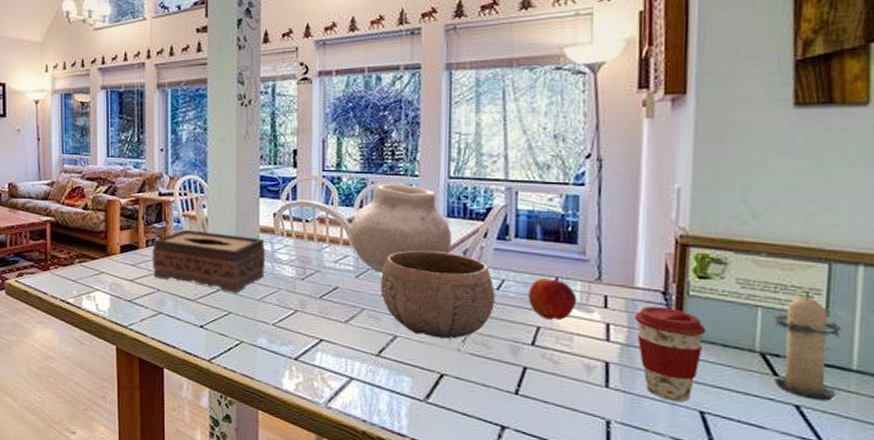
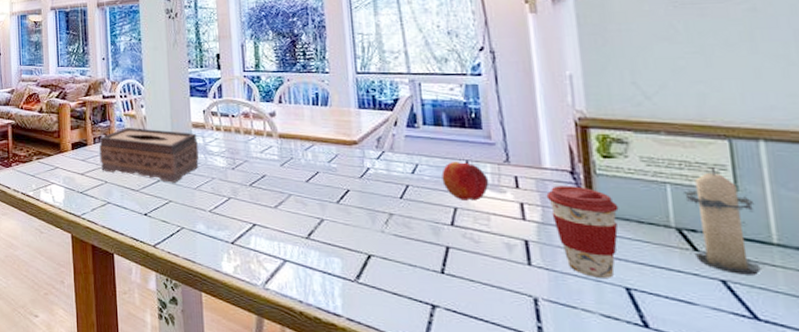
vase: present [349,184,451,273] -> none [271,81,365,161]
bowl: present [380,251,495,339] -> none [303,140,412,221]

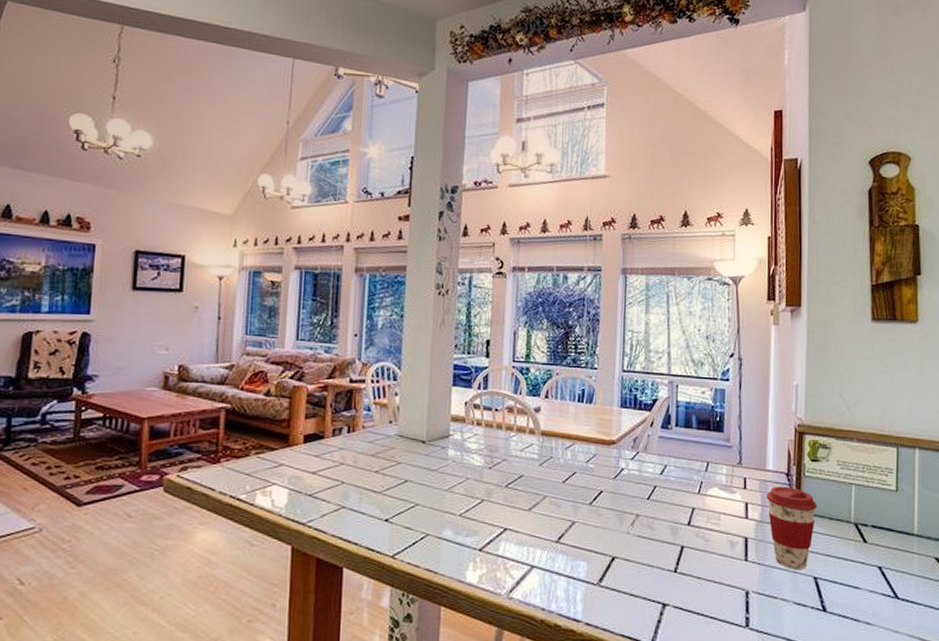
tissue box: present [99,128,199,183] -> none [338,419,455,483]
peach: present [441,160,489,201] -> none [685,462,724,501]
candle: present [682,166,765,275] -> none [862,469,907,562]

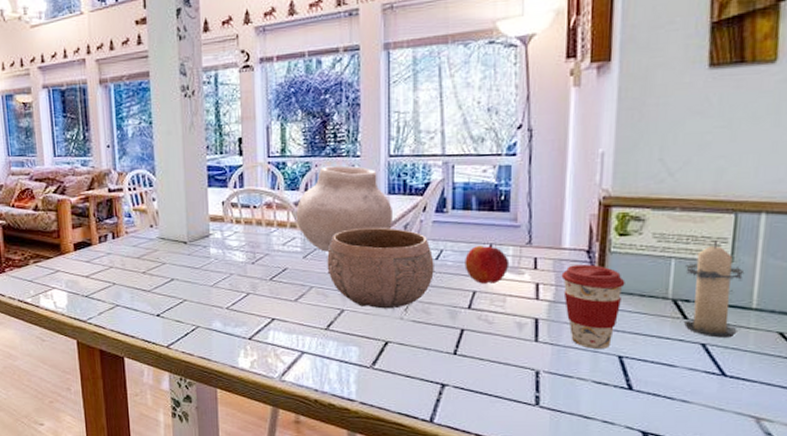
vase: none [535,375,624,461] -> present [296,165,392,252]
bowl: none [561,439,659,523] -> present [327,228,434,309]
peach: none [685,462,724,501] -> present [465,245,510,284]
candle: none [862,469,907,562] -> present [683,239,745,338]

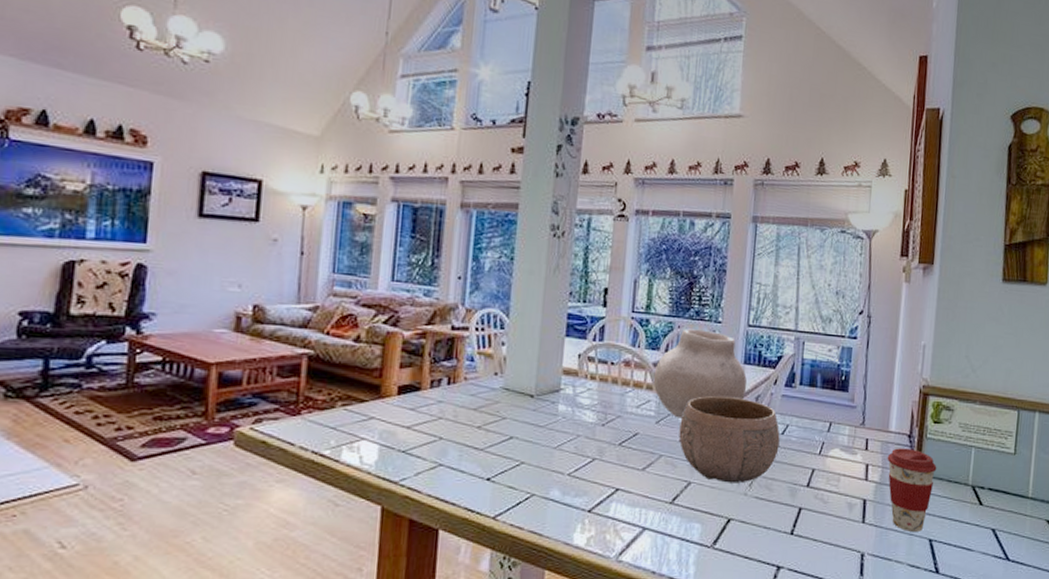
peach: present [465,245,510,284] -> none [806,422,845,462]
candle: present [683,239,745,338] -> none [979,432,1024,524]

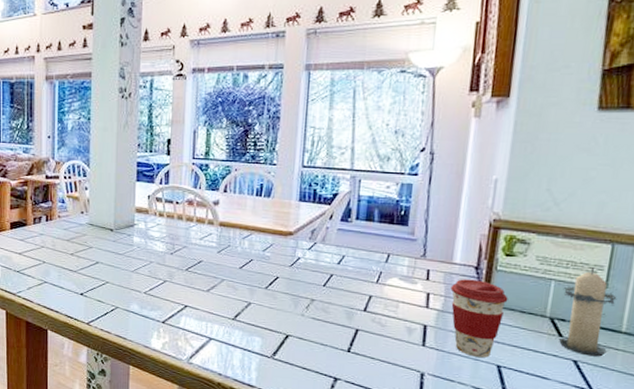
vase: present [653,328,747,418] -> none [214,171,302,249]
bowl: present [679,396,780,483] -> none [239,230,336,306]
candle: none [979,432,1024,524] -> present [558,266,617,357]

